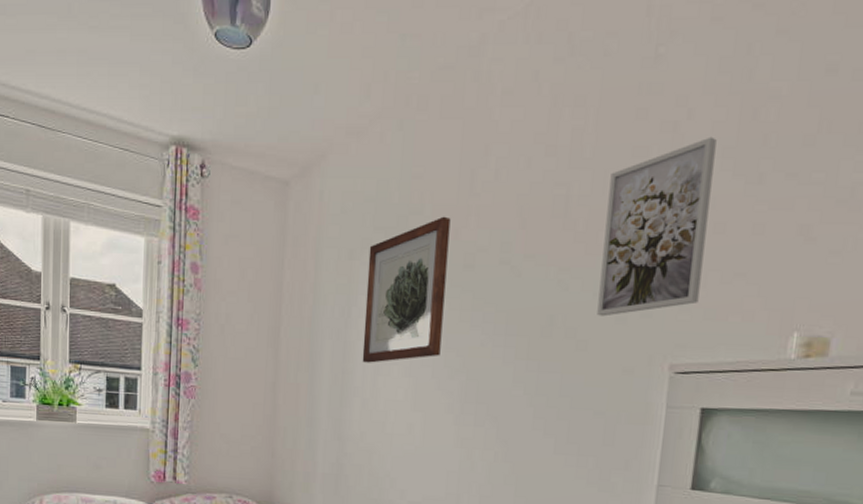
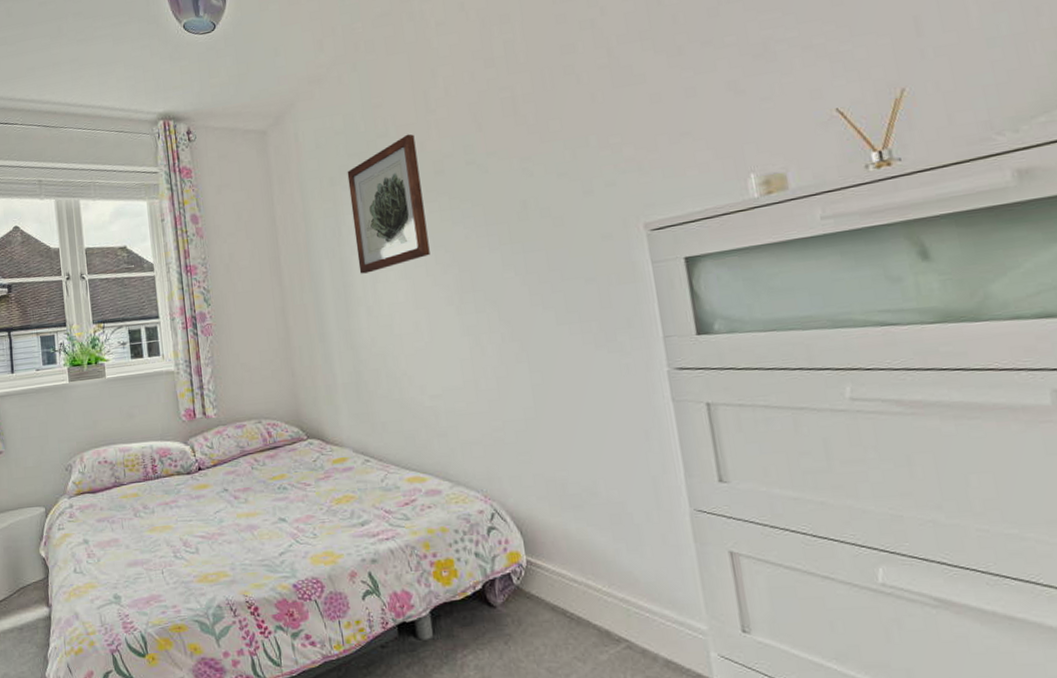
wall art: present [597,136,717,317] -> none [546,25,655,193]

